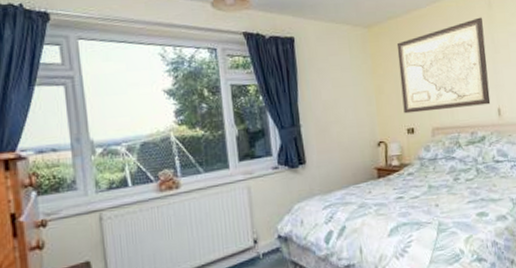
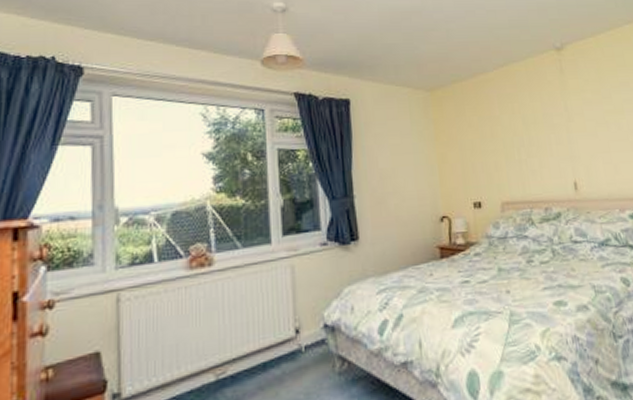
wall art: present [396,17,491,114] -> none [461,83,566,186]

